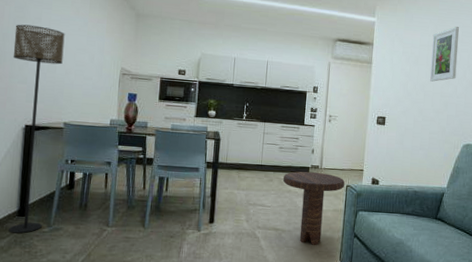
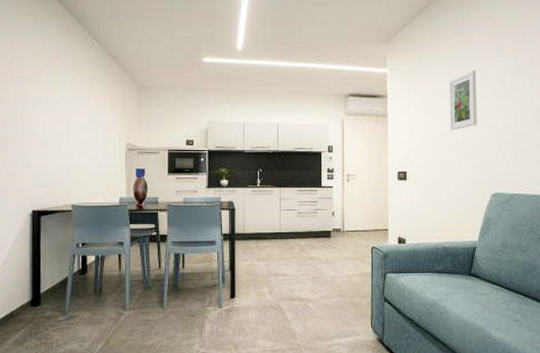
floor lamp: present [9,24,65,234] -> none [15,107,67,325]
side table: present [283,171,345,245] -> none [305,235,369,313]

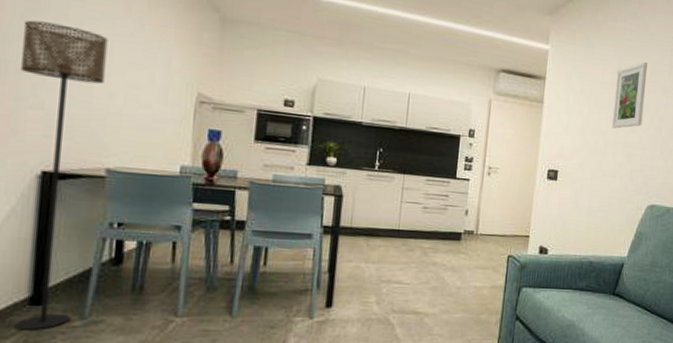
floor lamp: none [15,107,67,325] -> present [14,20,108,330]

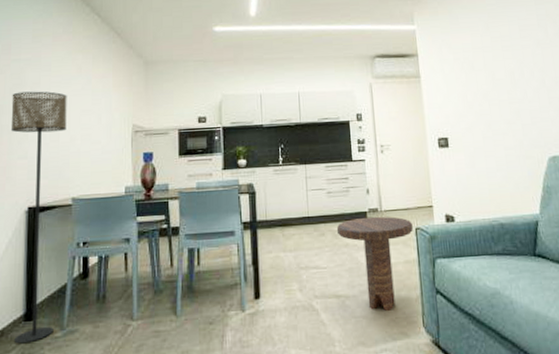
side table: none [427,238,506,332] -> present [337,216,413,311]
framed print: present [612,62,647,129] -> none [485,21,523,88]

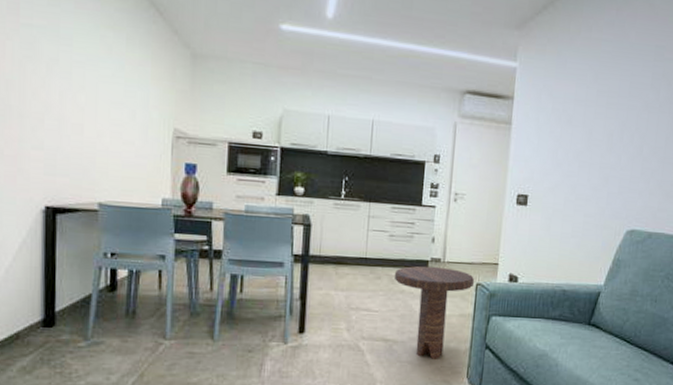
floor lamp: present [10,91,67,344] -> none [21,66,93,350]

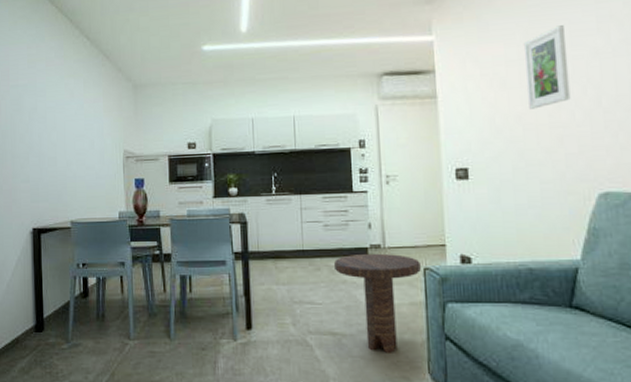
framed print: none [587,75,627,149] -> present [523,25,571,109]

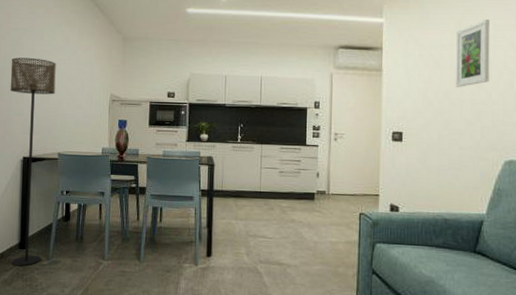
floor lamp: none [13,116,63,352] -> present [10,57,56,267]
side table: present [334,253,421,353] -> none [286,197,357,283]

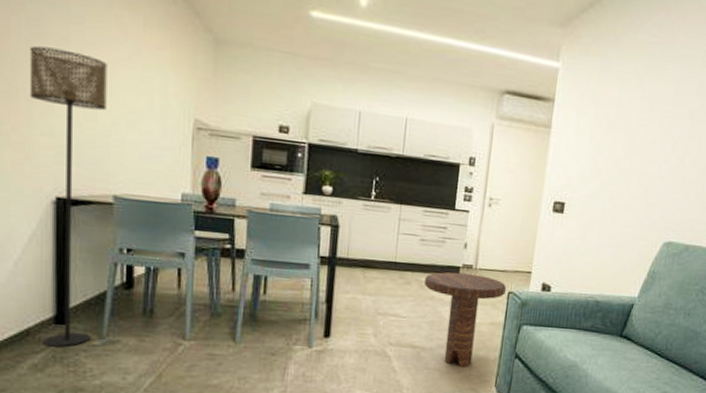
side table: none [286,197,357,283] -> present [425,272,506,367]
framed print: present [455,20,490,87] -> none [627,80,672,157]

